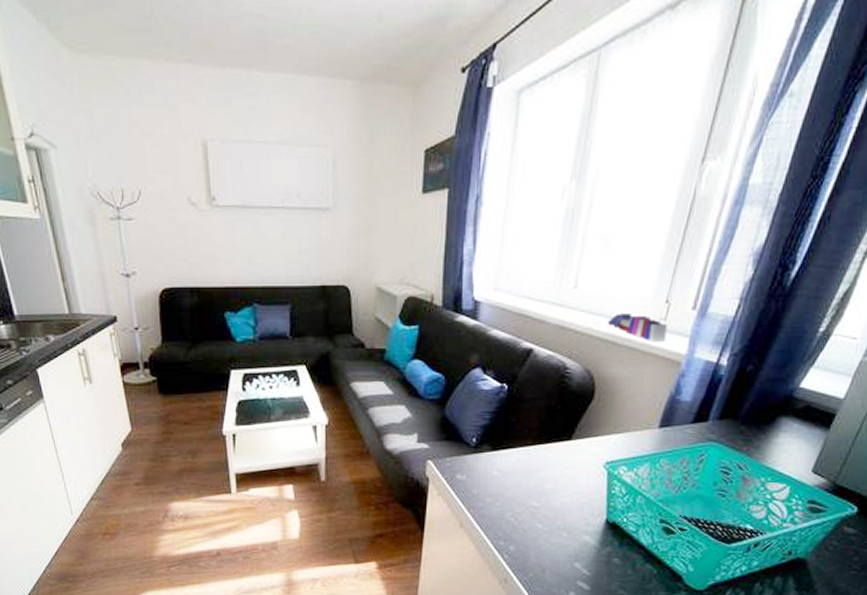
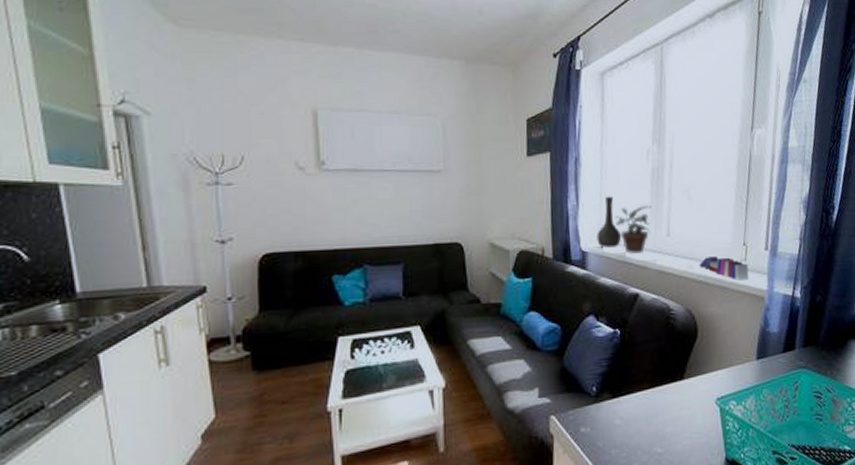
vase: none [492,240,521,298] -> present [597,196,622,248]
potted plant: none [515,251,560,307] -> present [615,205,651,255]

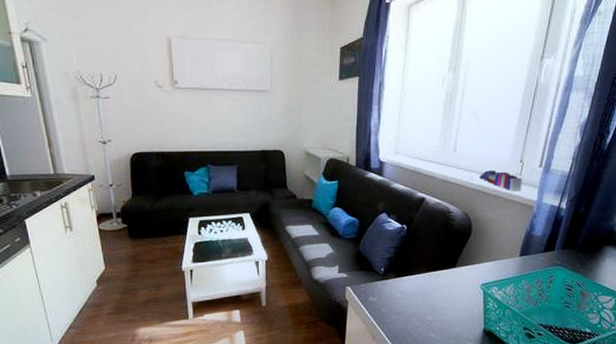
vase: present [597,196,622,248] -> none [393,116,415,159]
potted plant: present [615,205,651,255] -> none [410,124,442,166]

